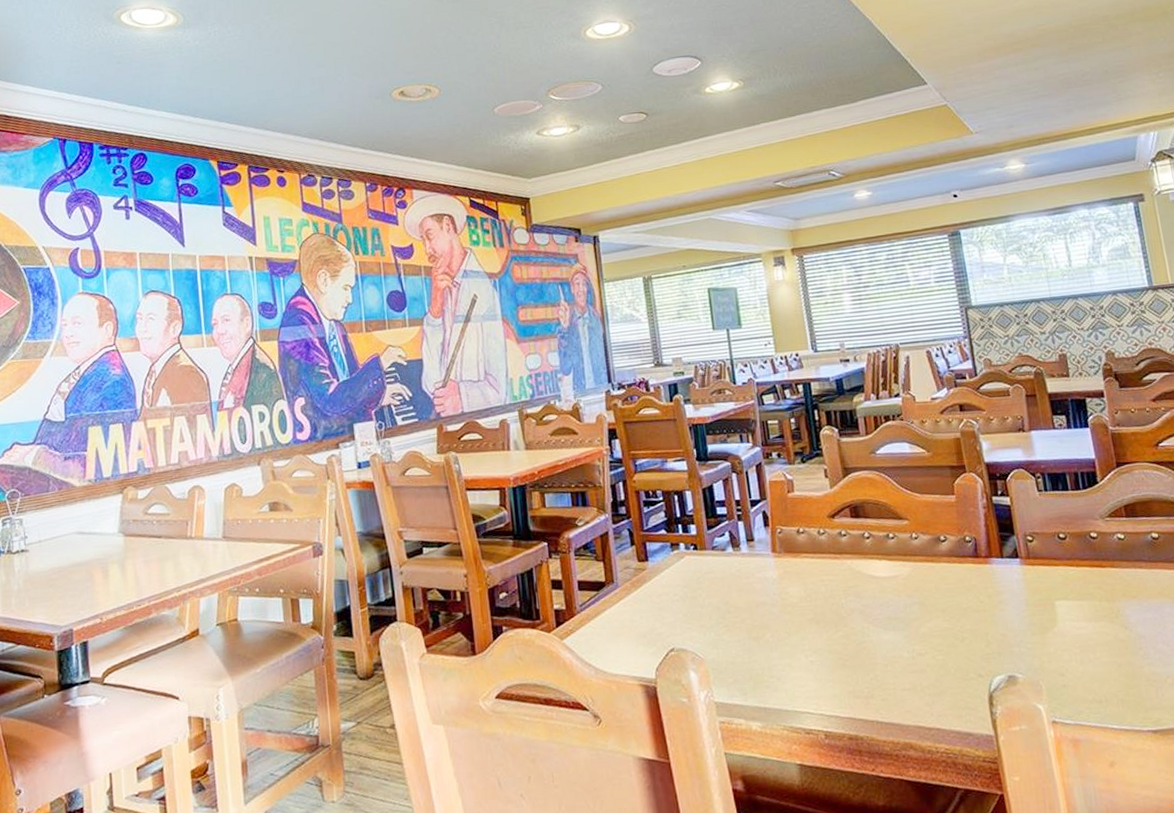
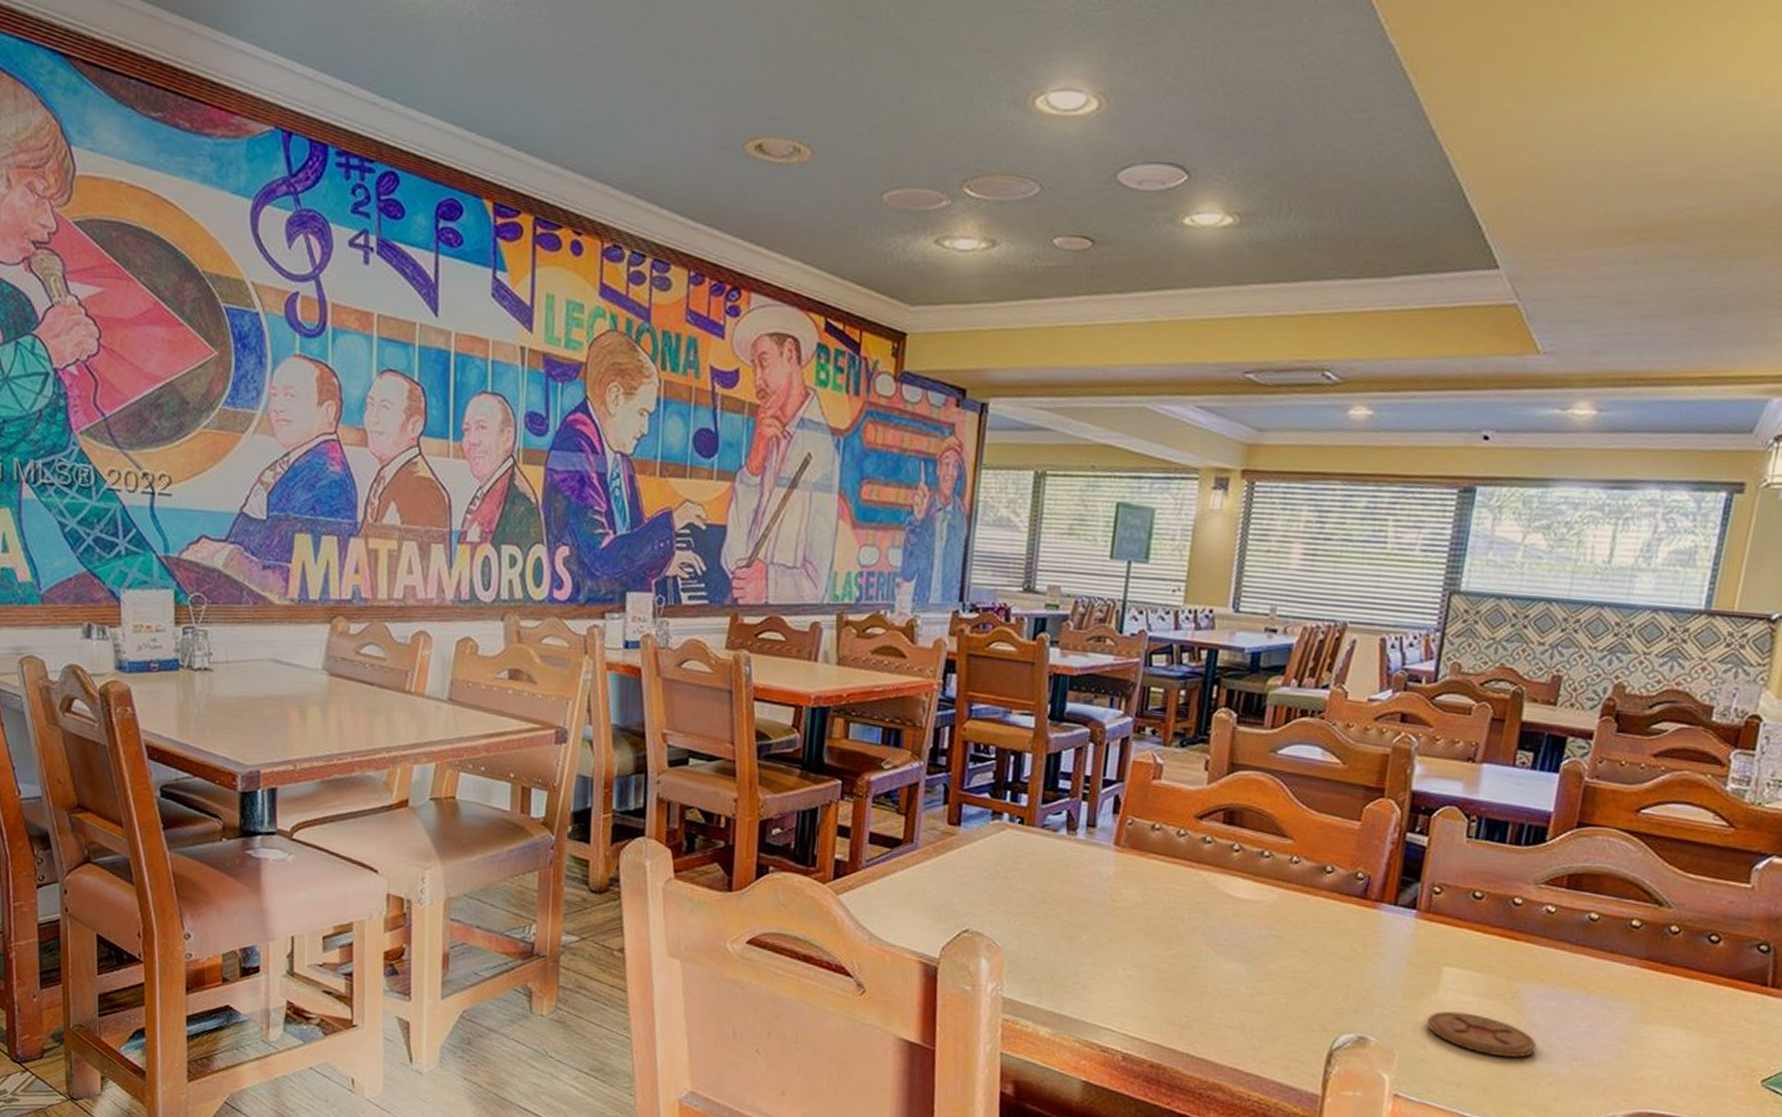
coaster: none [1057,637,1150,671] -> present [1427,1011,1537,1059]

